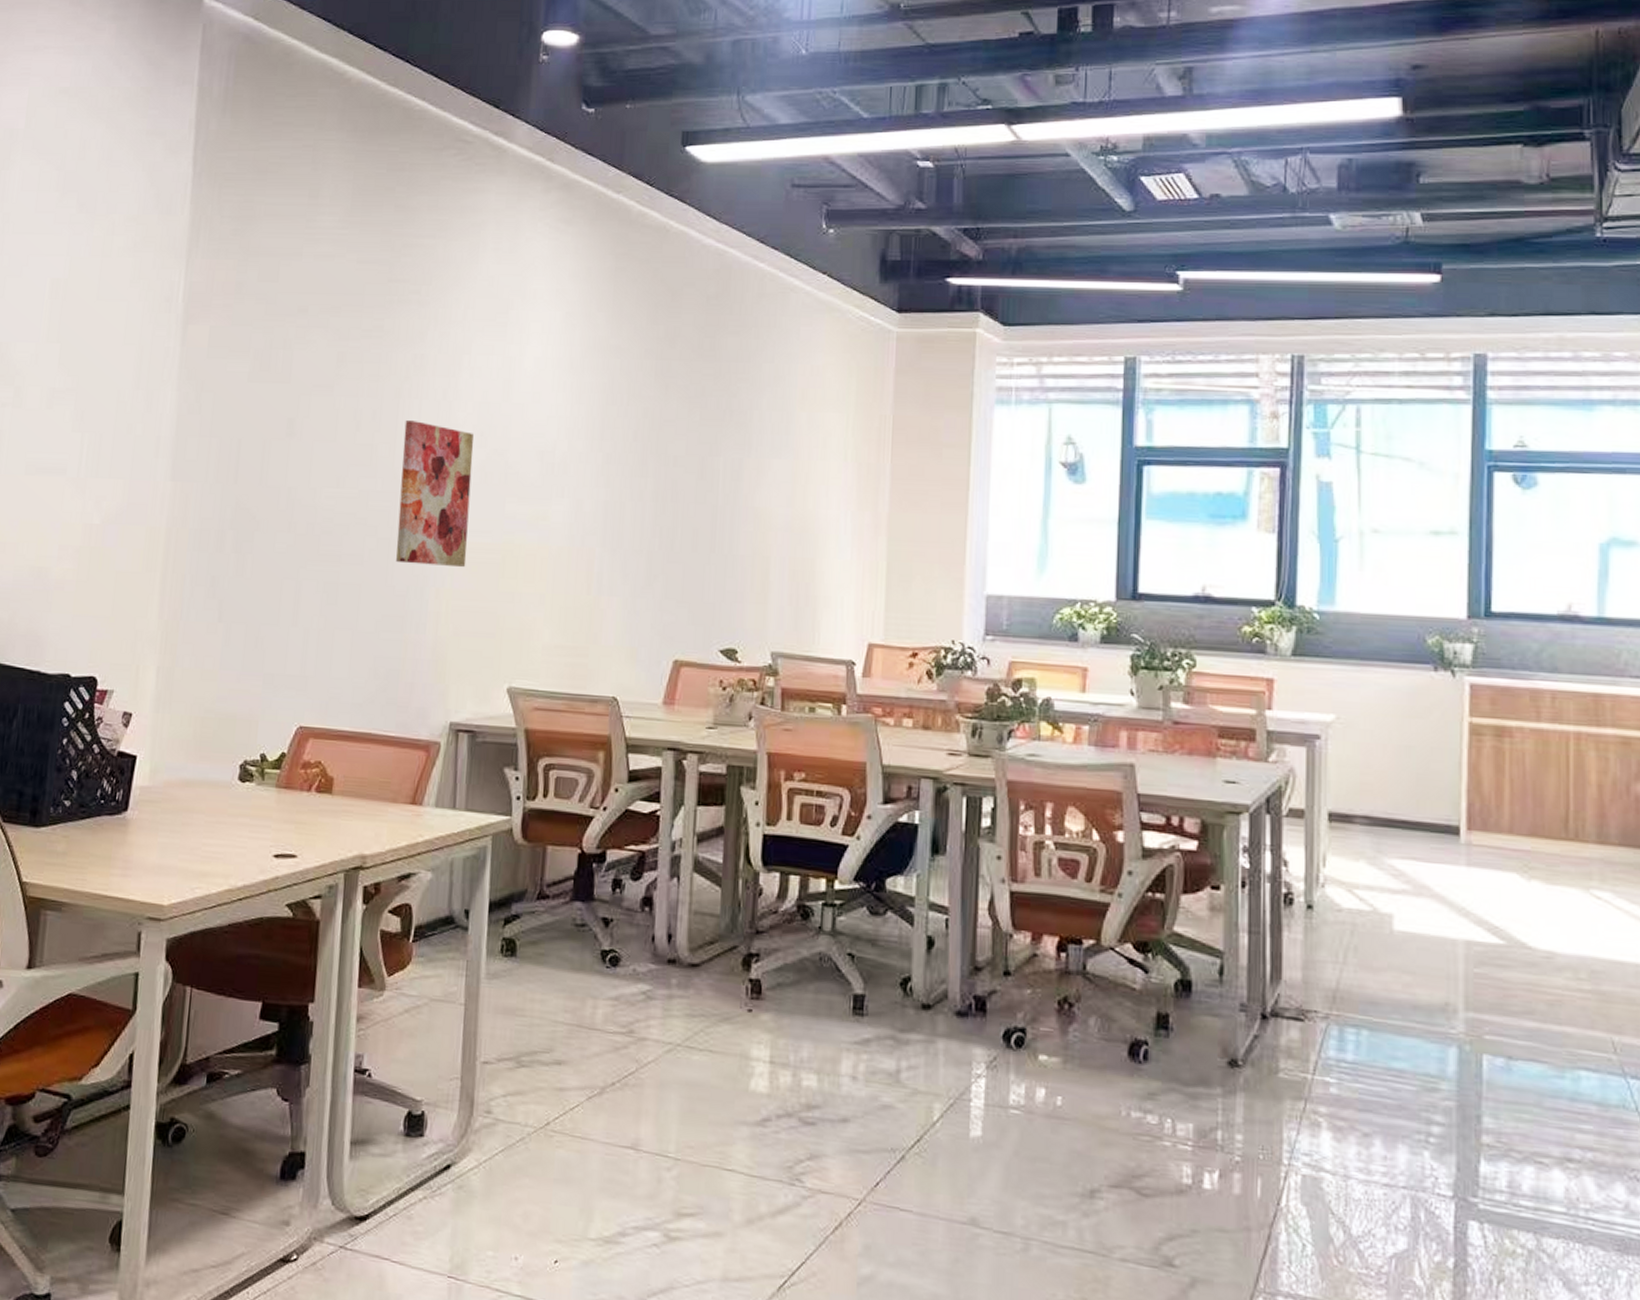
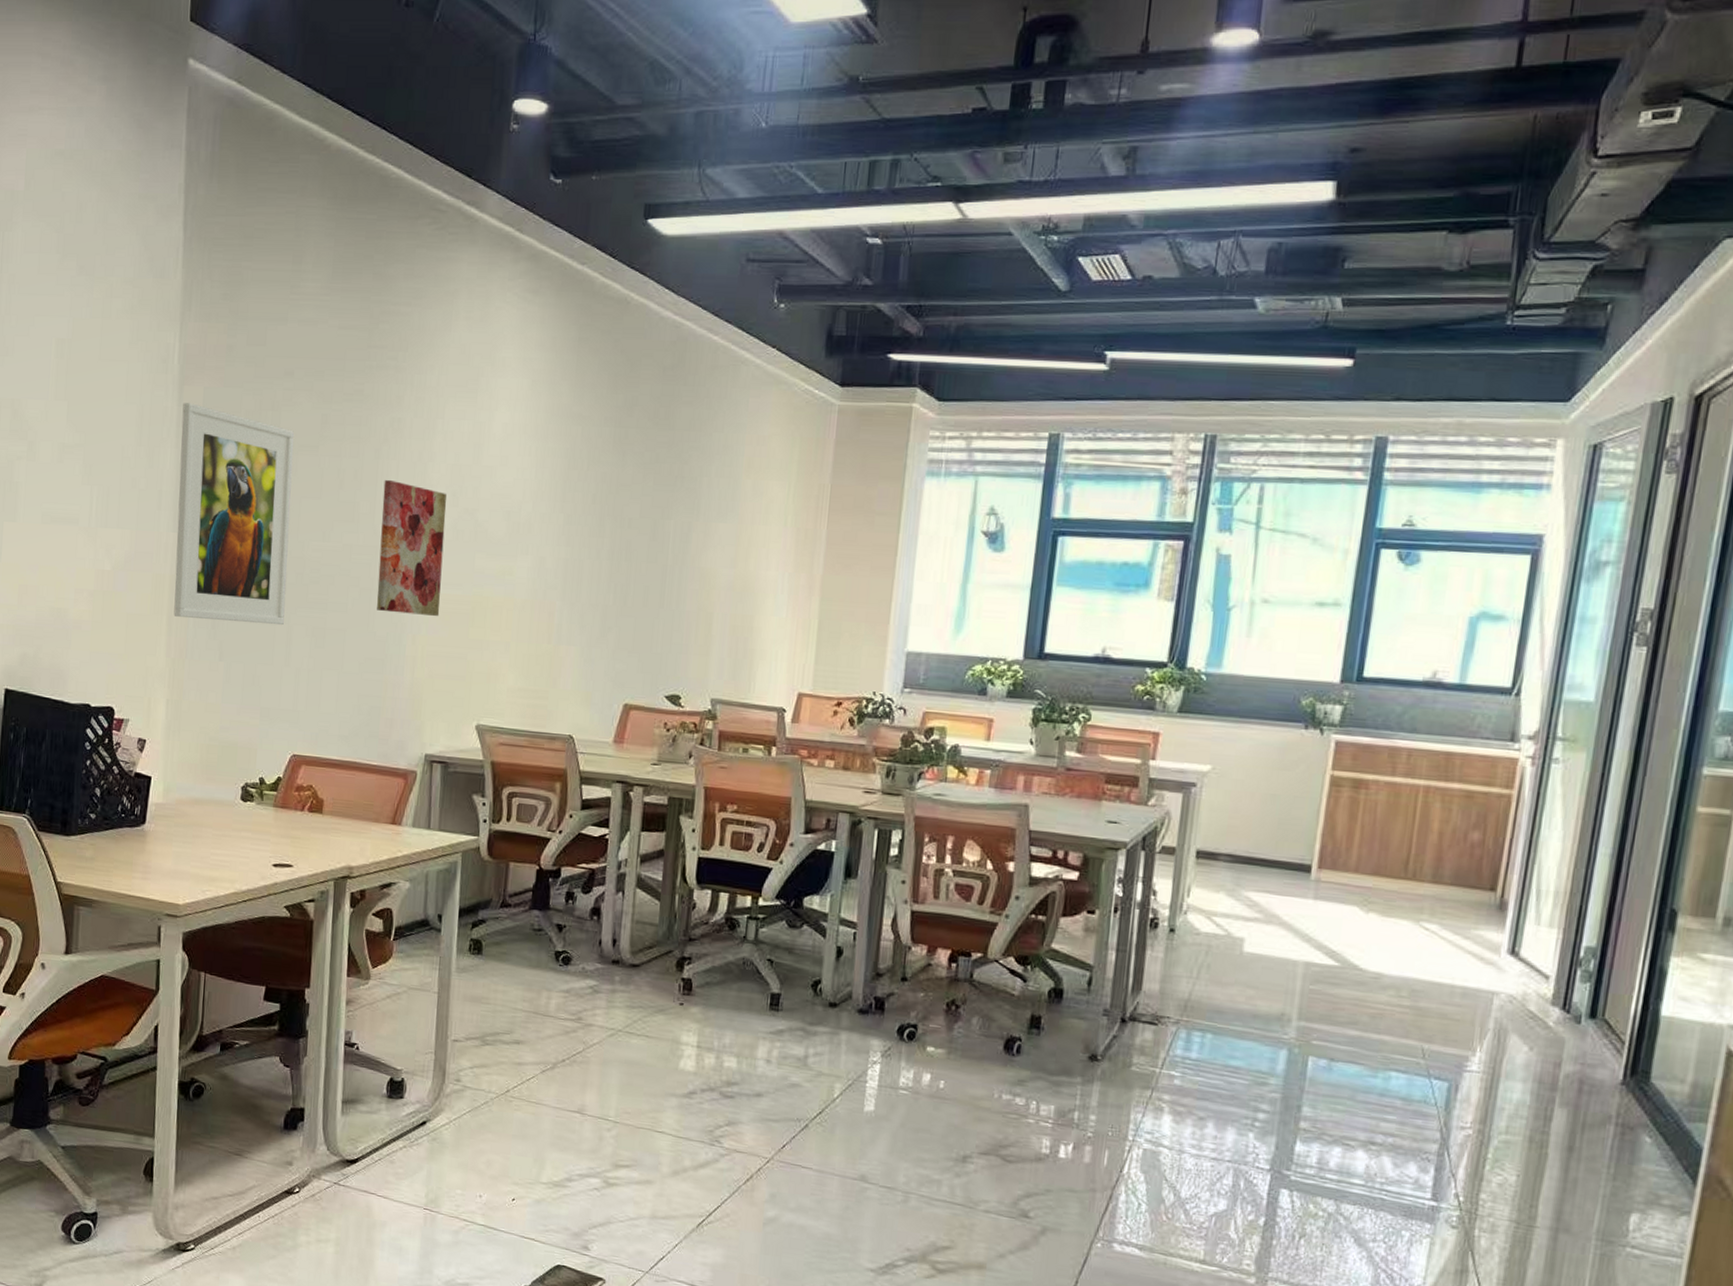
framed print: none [168,343,307,581] -> present [173,403,294,626]

